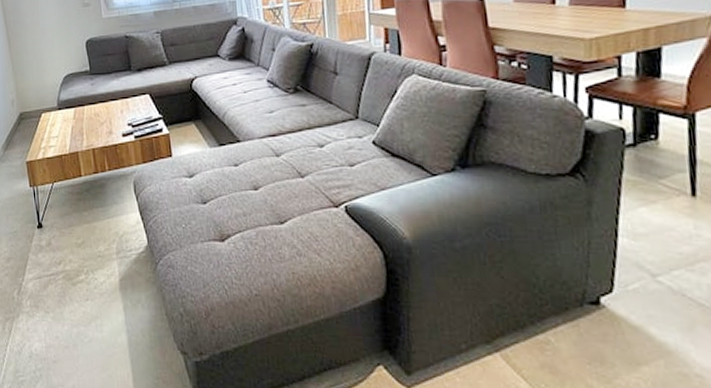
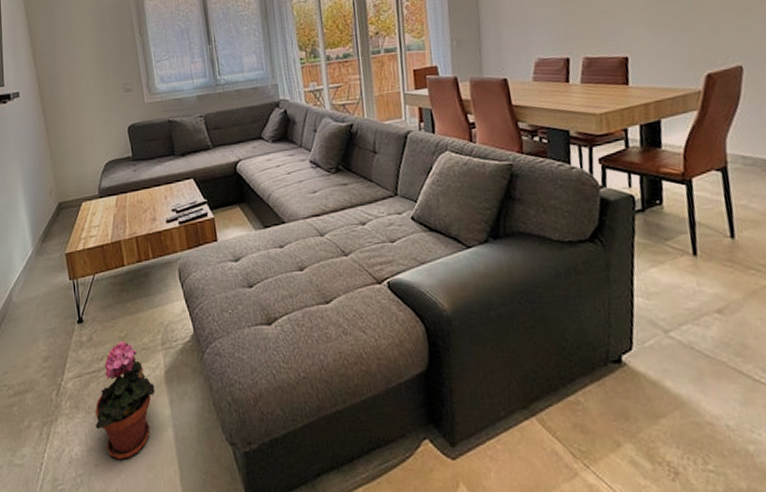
potted plant: none [54,248,110,358] -> present [95,341,156,460]

